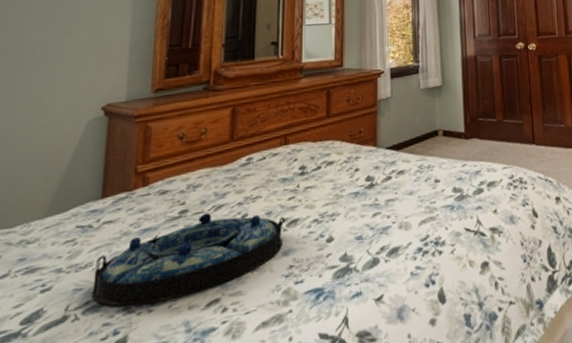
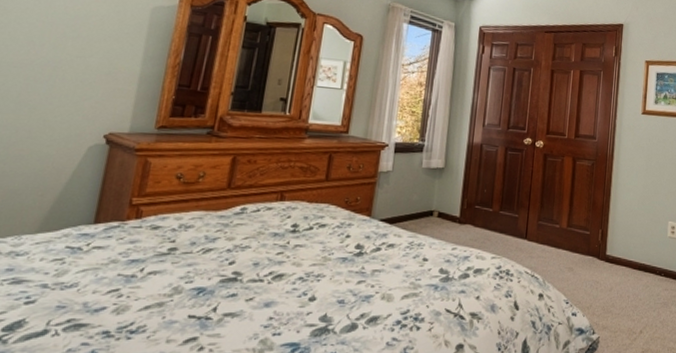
serving tray: present [90,212,286,307] -> none [72,254,272,332]

